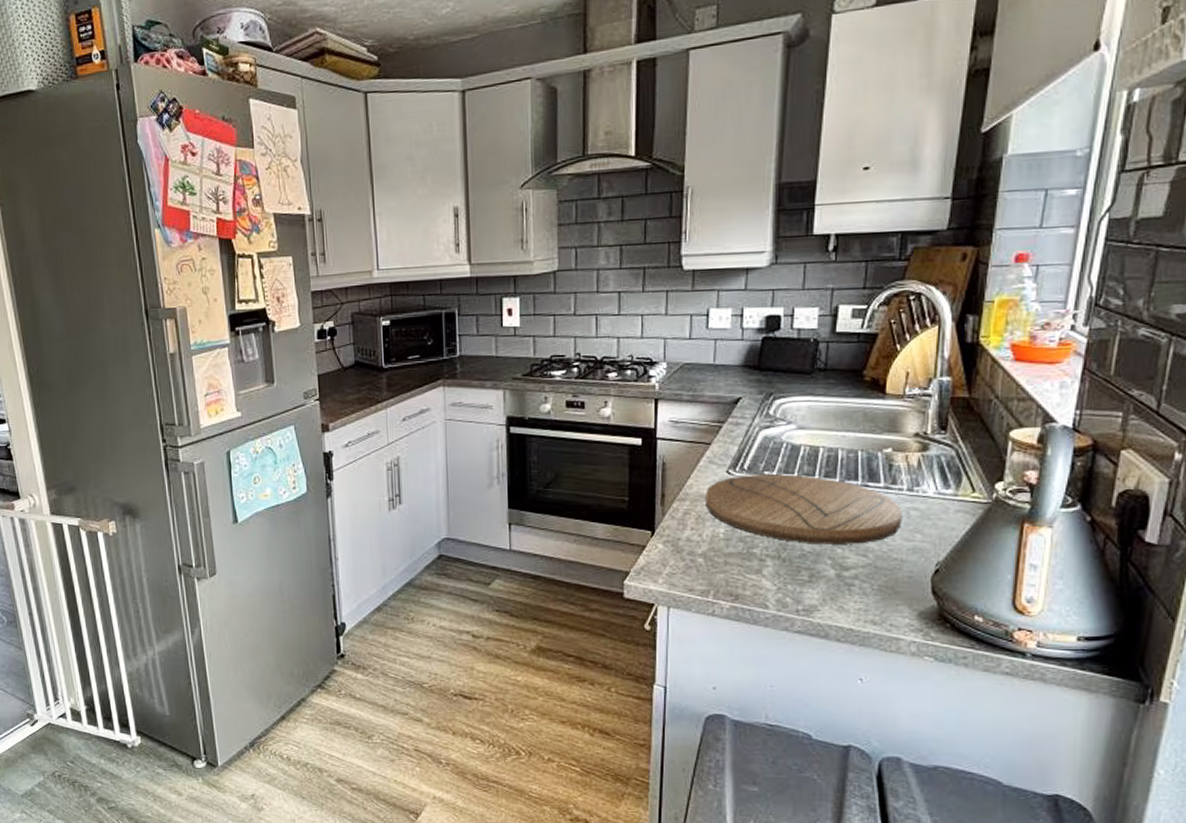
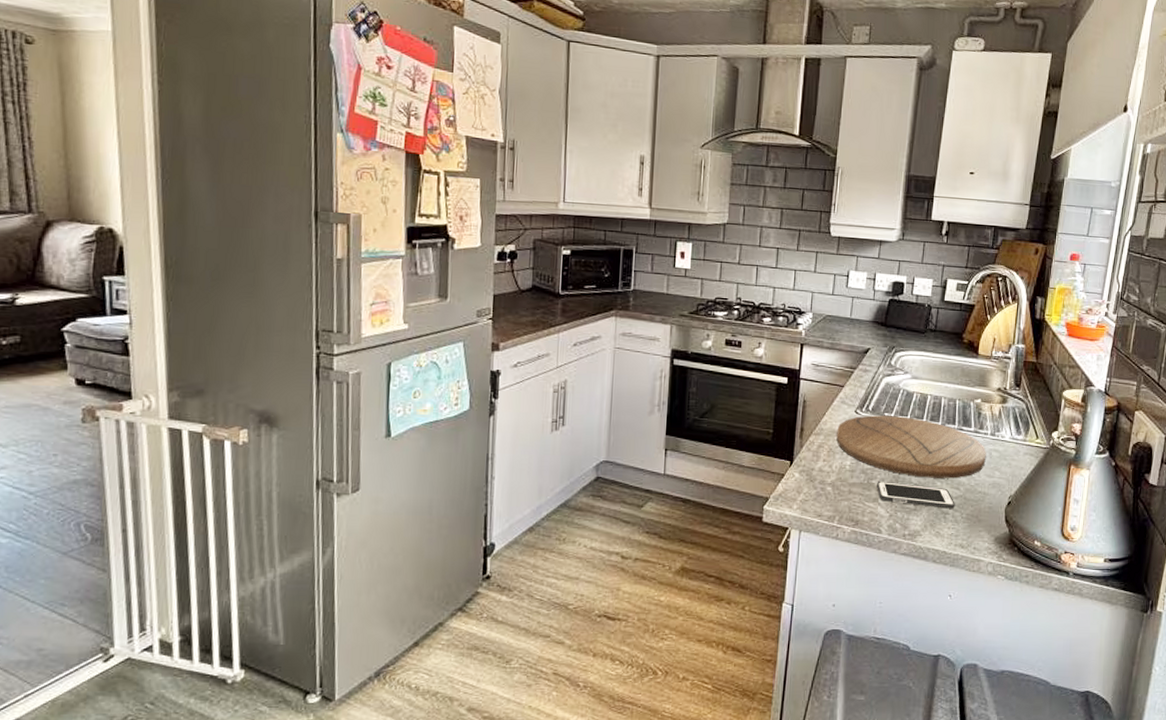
cell phone: none [759,549,862,579] -> present [877,480,955,509]

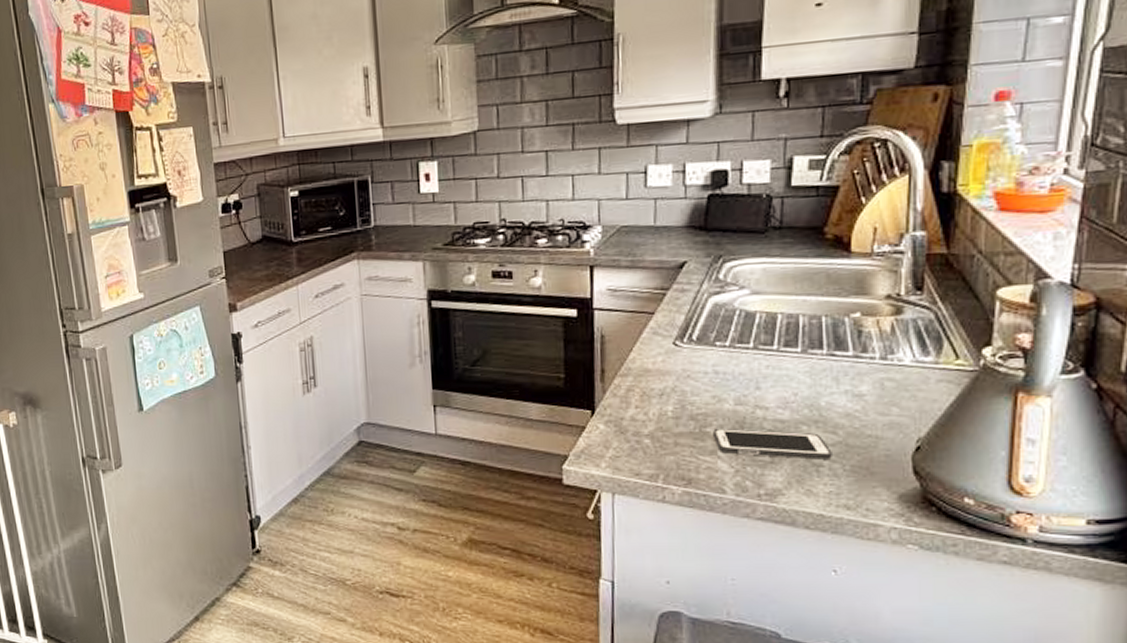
cutting board: present [836,415,986,479] -> none [650,344,875,421]

